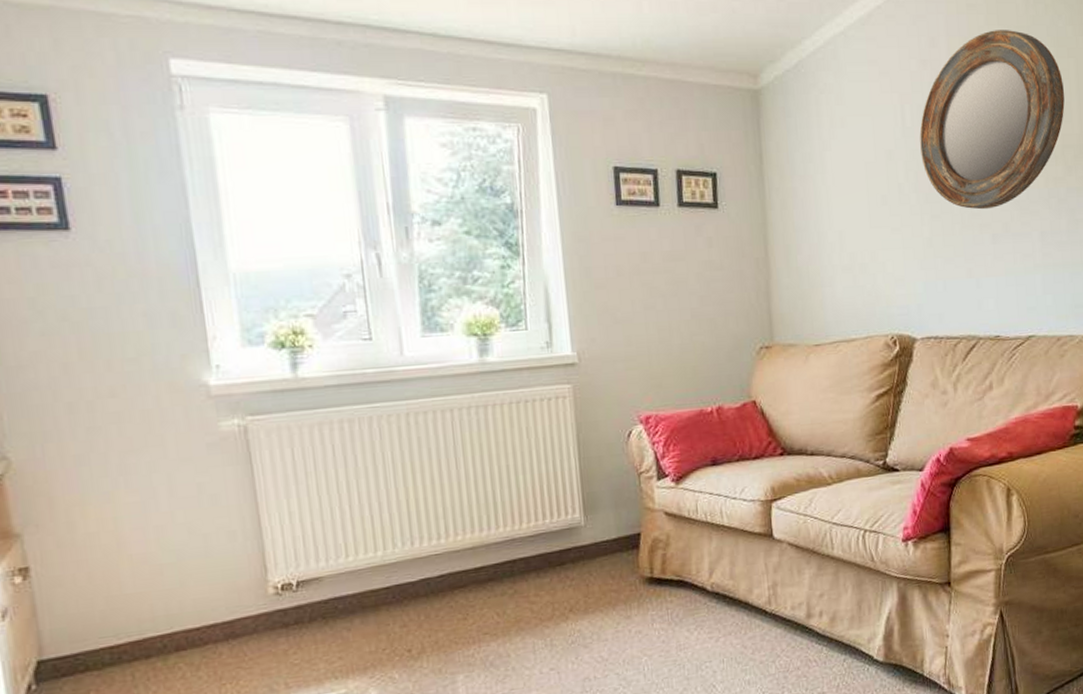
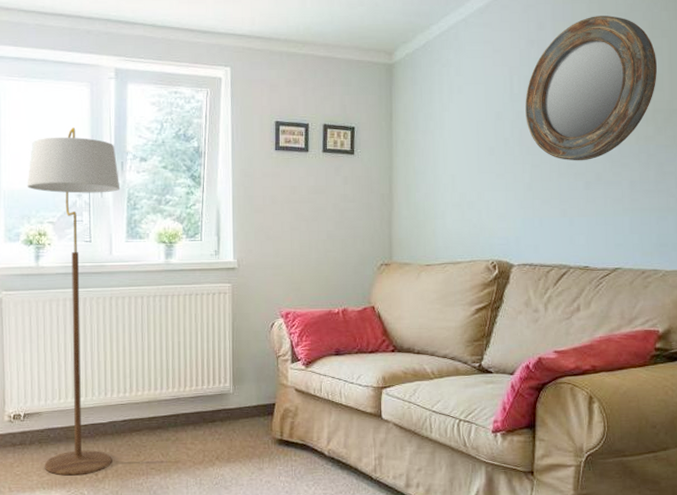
floor lamp: none [267,180,430,658] -> present [27,127,121,476]

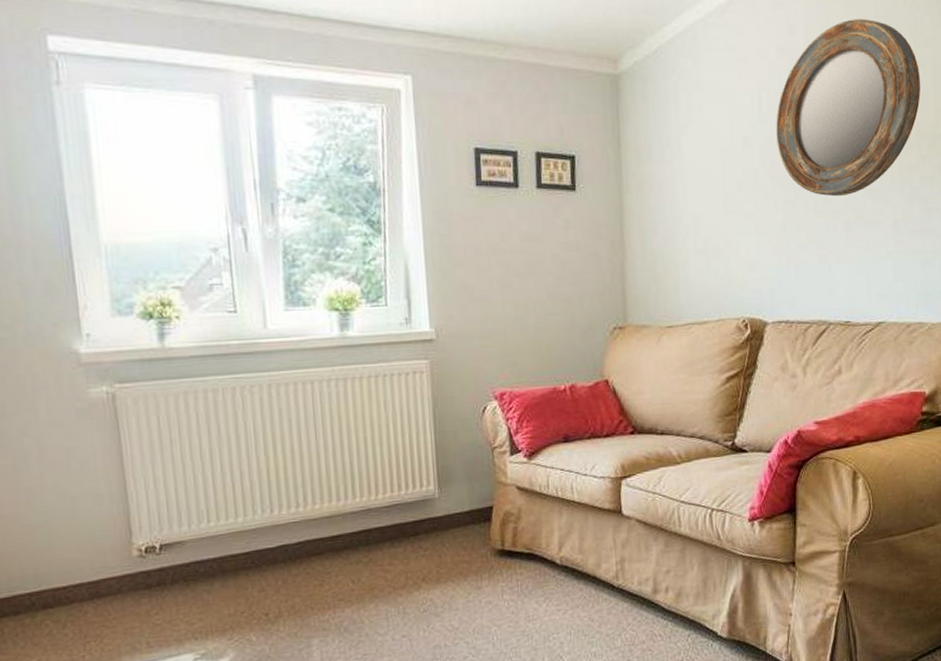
floor lamp: present [27,127,121,476] -> none [138,156,287,620]

